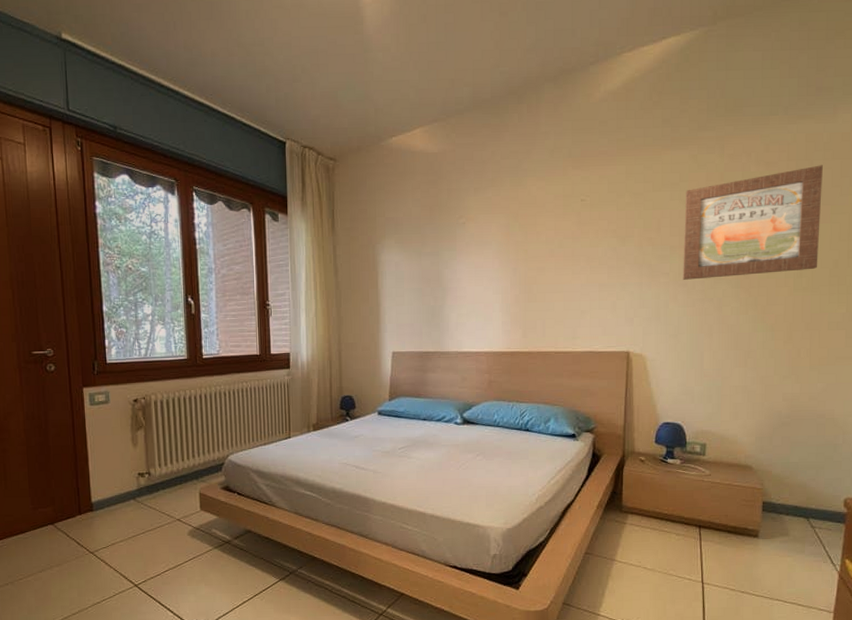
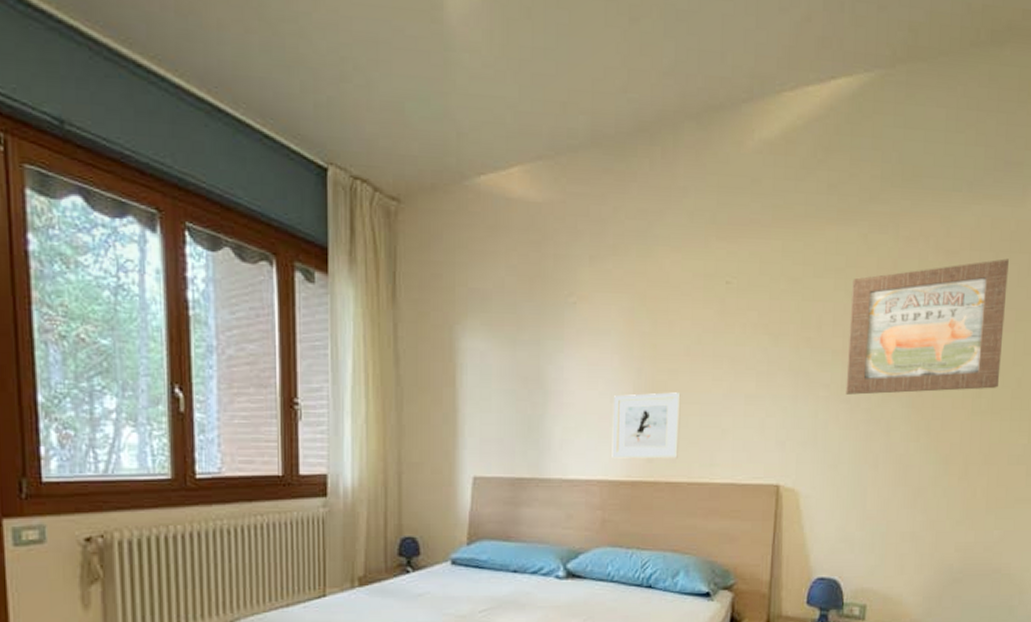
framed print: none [495,285,548,336] -> present [612,392,681,459]

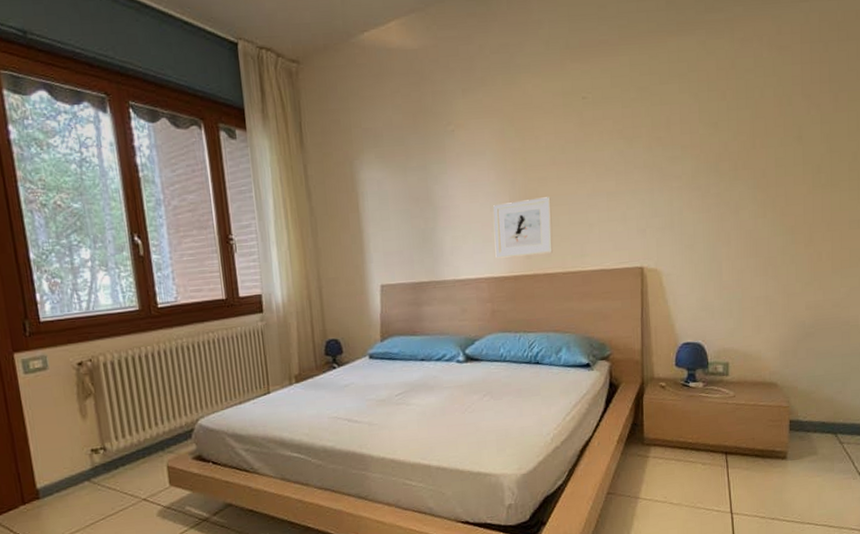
wall art: present [845,258,1009,395] -> none [695,47,838,183]

